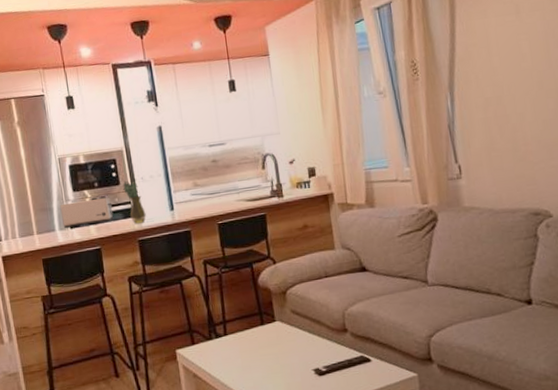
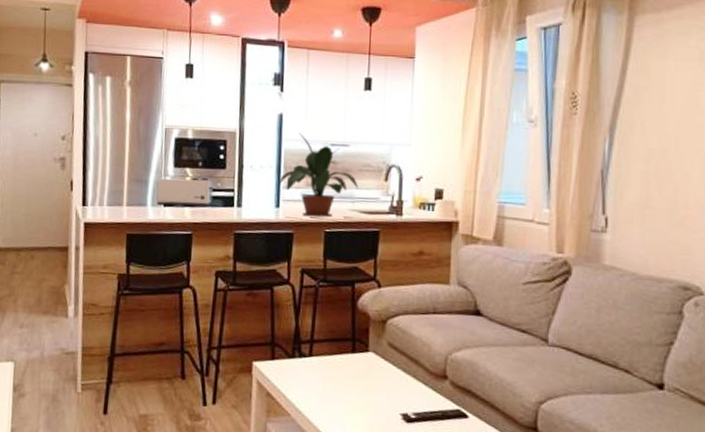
vase: present [122,180,147,225] -> none [227,165,248,217]
potted plant: none [169,140,240,214] -> present [278,133,358,218]

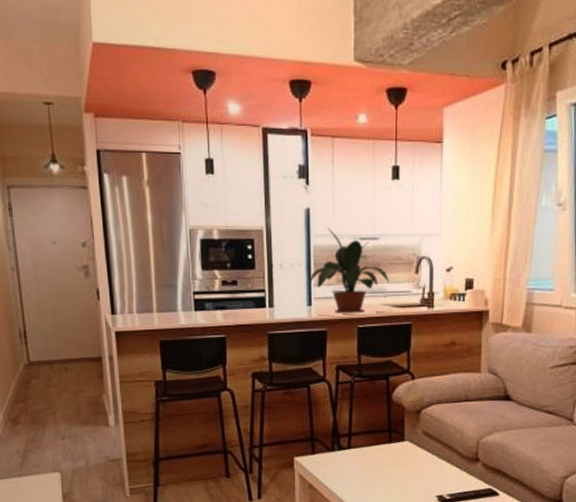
toaster: present [156,178,214,208] -> none [185,281,244,311]

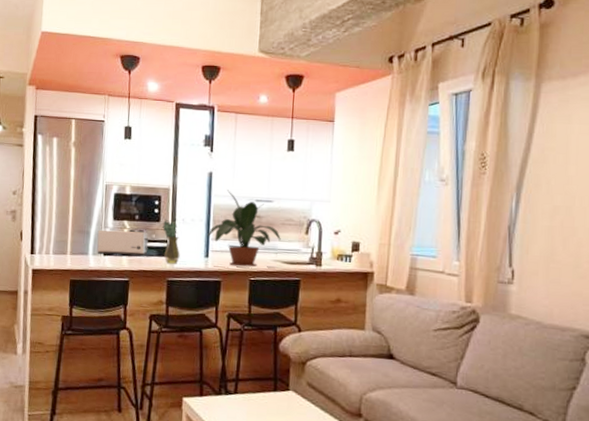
toaster: none [185,281,244,311] -> present [97,229,149,257]
vase: none [257,265,280,317] -> present [161,219,180,265]

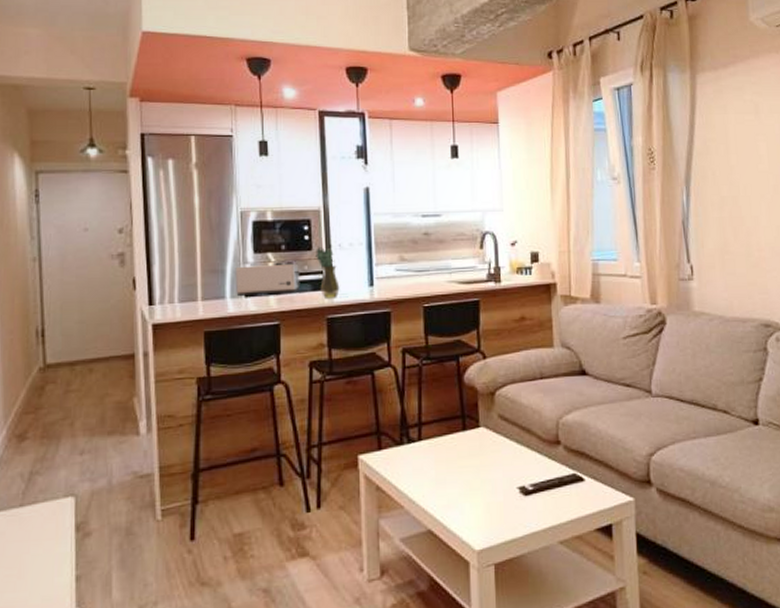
potted plant: present [207,190,281,268] -> none [370,206,454,293]

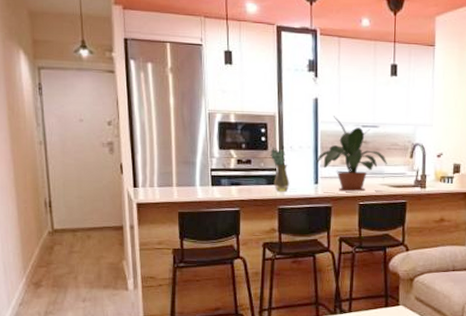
toaster: present [235,263,300,297] -> none [203,160,257,186]
potted plant: none [370,206,454,293] -> present [316,116,387,192]

